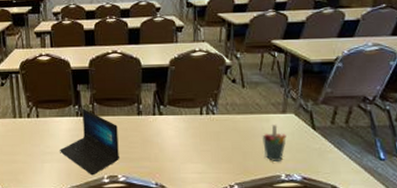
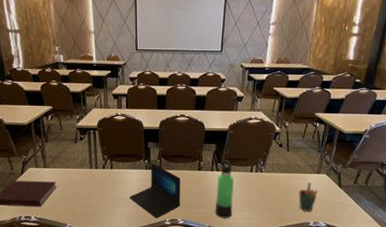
thermos bottle: none [161,101,183,173] -> present [216,160,235,218]

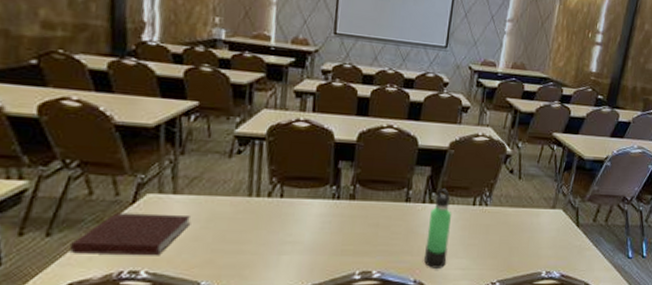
laptop: present [130,163,181,219] -> none [304,190,381,271]
pen holder: present [299,183,318,212] -> none [530,220,552,258]

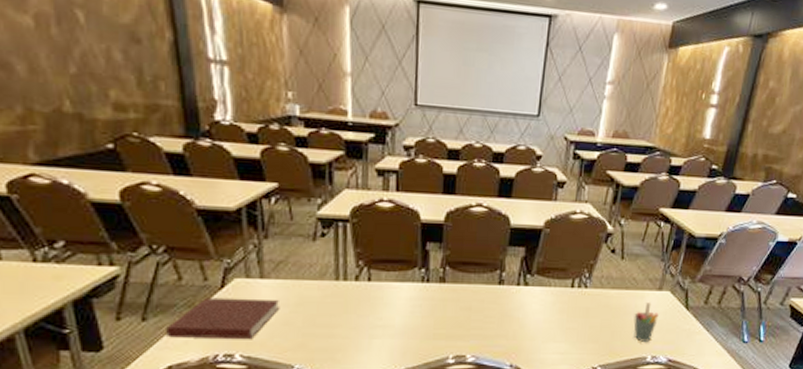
thermos bottle: present [424,189,452,268] -> none [520,270,549,353]
pen holder: none [530,220,552,258] -> present [633,302,659,342]

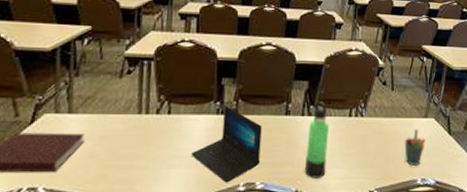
laptop: none [395,273,473,355] -> present [191,106,262,183]
thermos bottle: none [520,270,549,353] -> present [305,101,330,178]

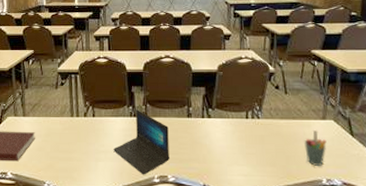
thermos bottle: present [305,101,330,178] -> none [209,105,230,174]

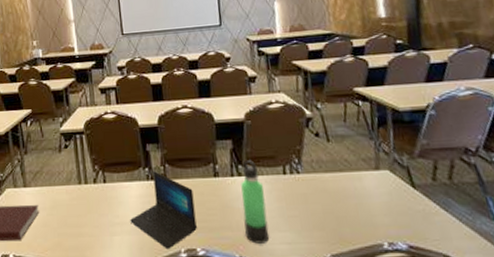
thermos bottle: none [209,105,230,174] -> present [241,160,270,244]
pen holder: present [304,130,327,166] -> none [356,184,384,227]

